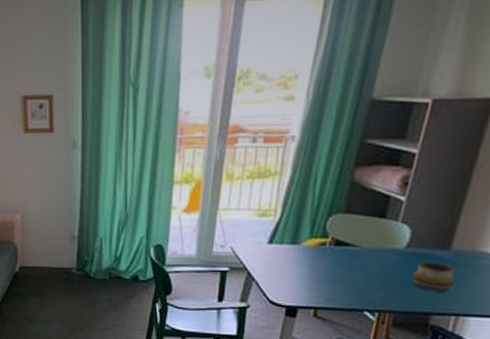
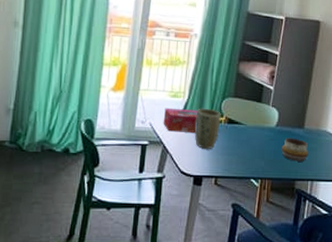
tissue box: none [247,229,294,257] -> present [163,107,198,133]
plant pot: none [288,228,326,276] -> present [194,108,221,149]

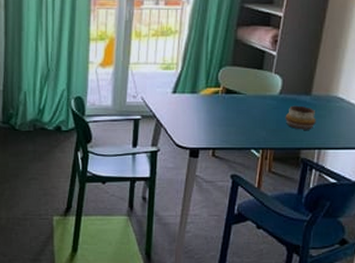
tissue box: present [163,107,198,133] -> none [155,80,193,105]
plant pot: present [194,108,221,149] -> none [189,79,218,121]

